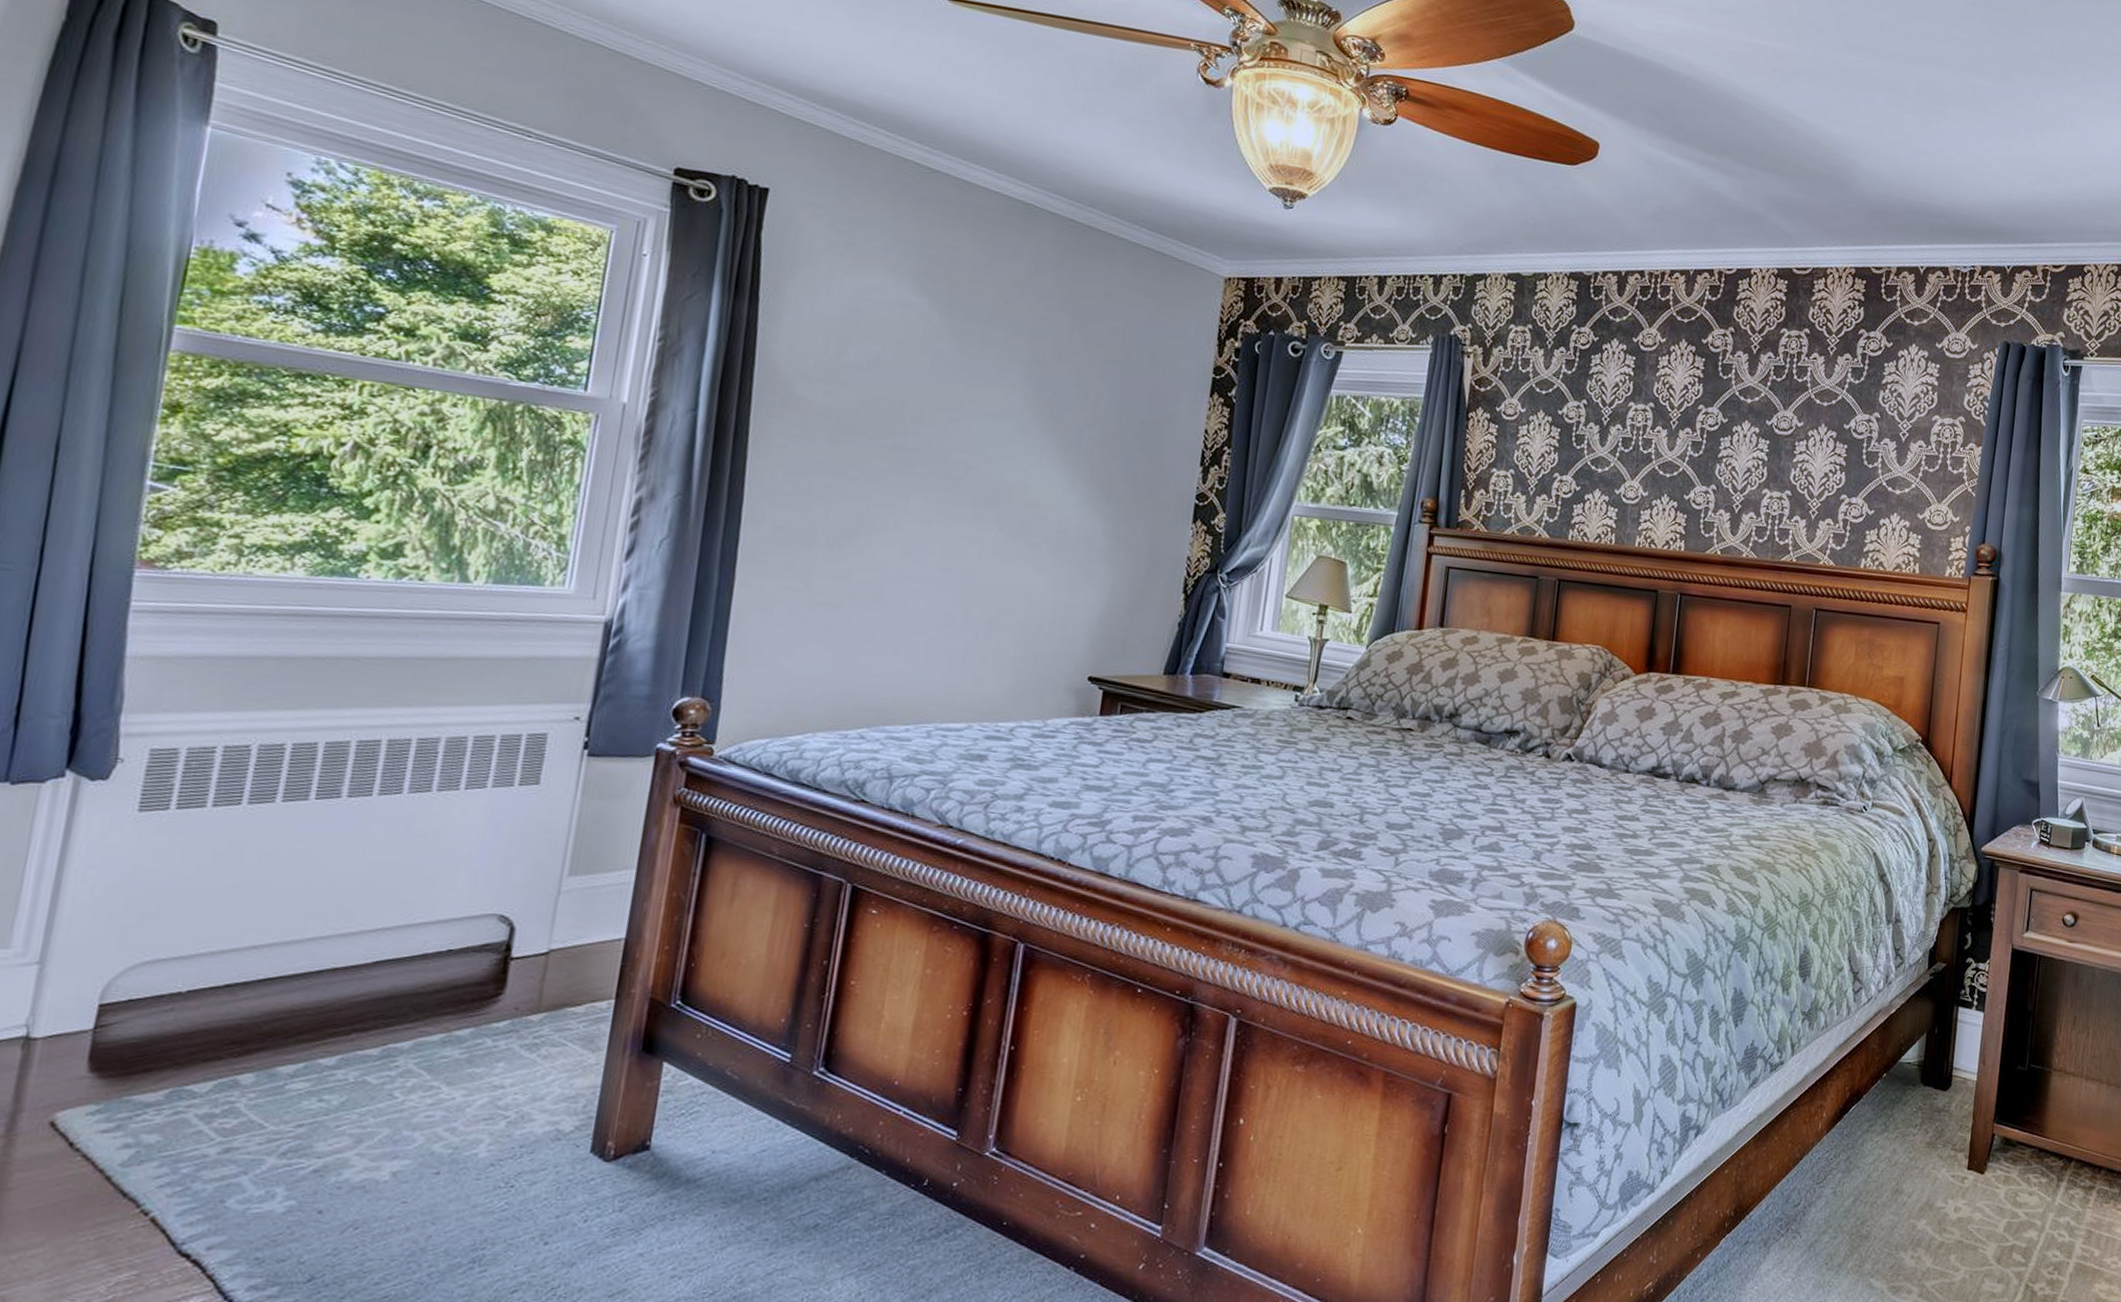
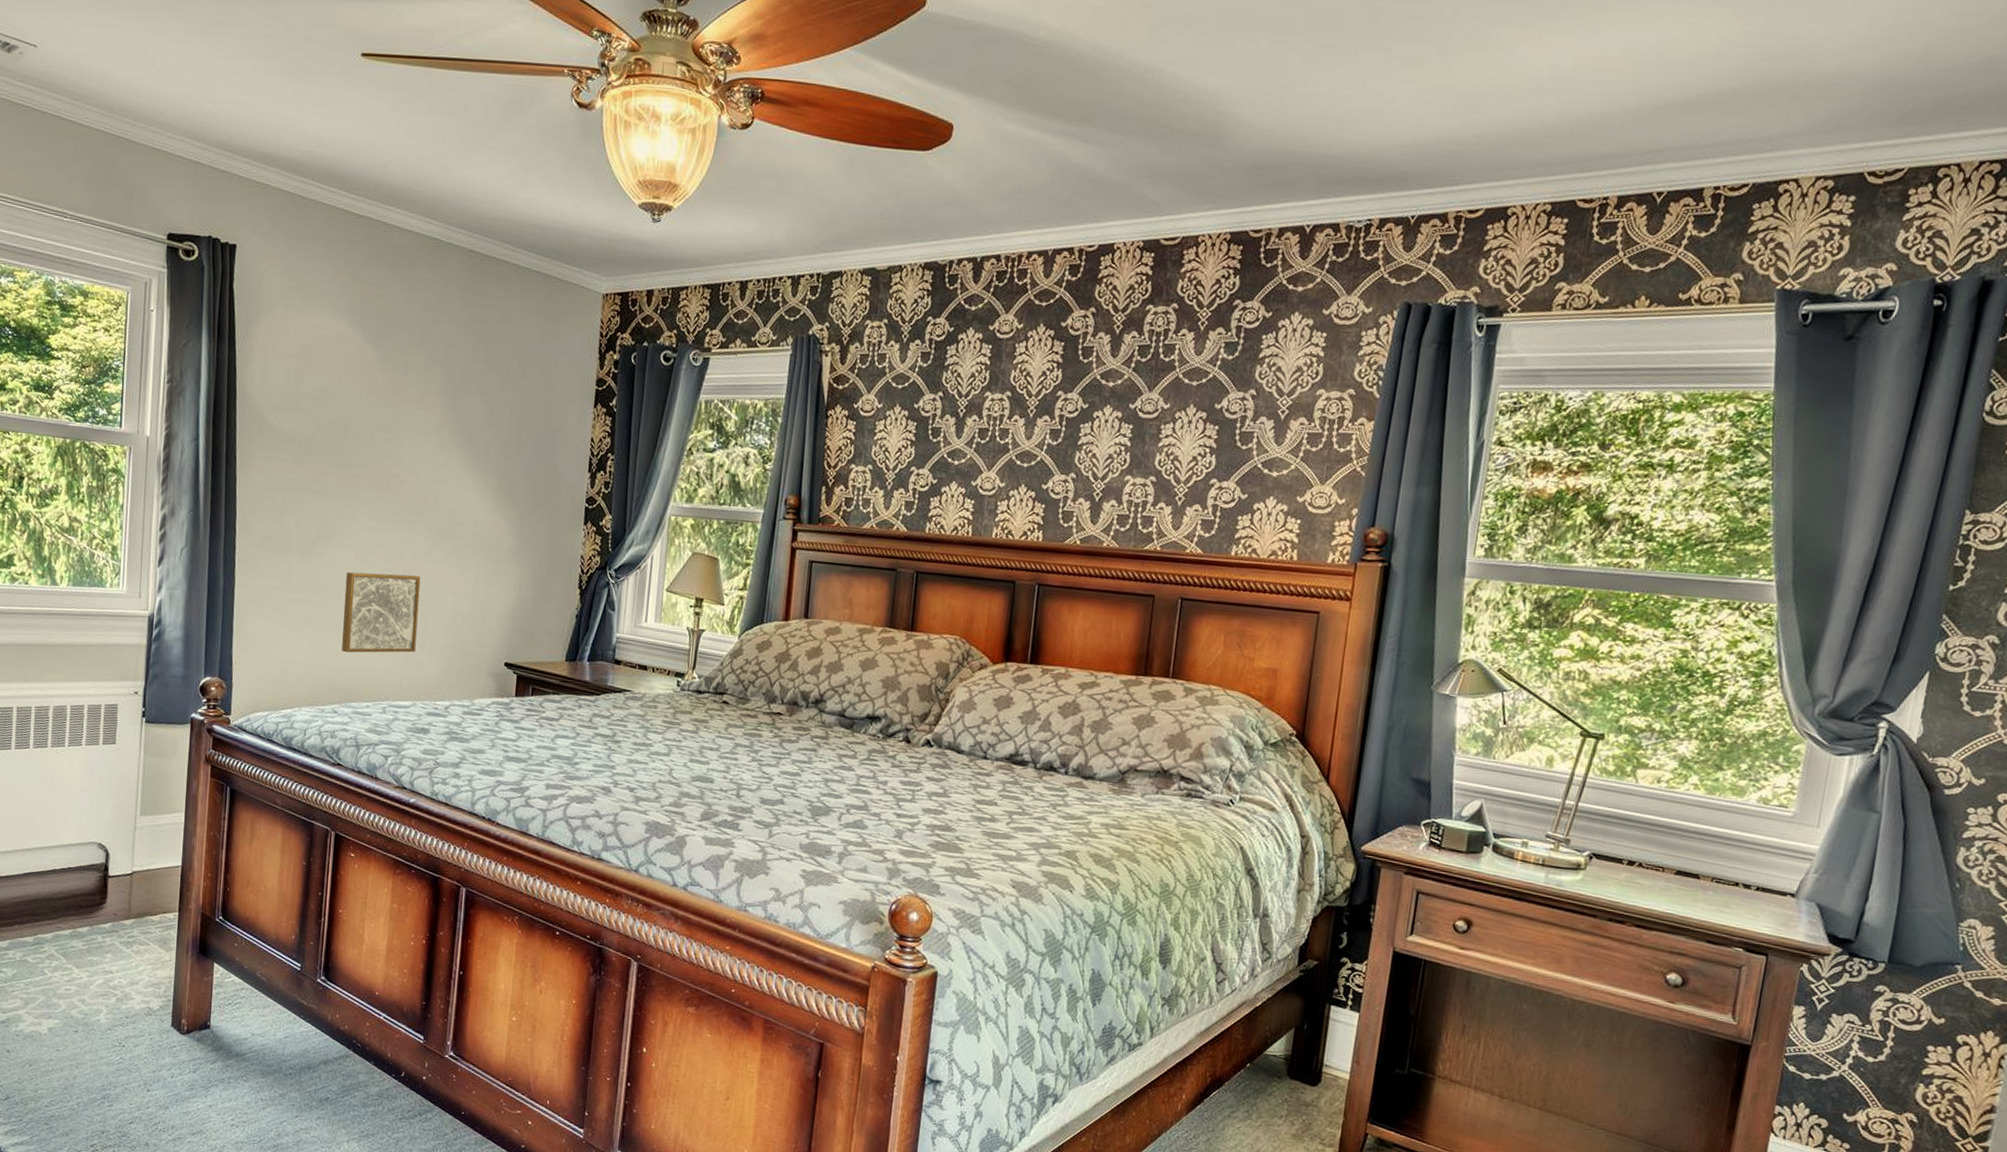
wall art: none [876,571,987,667] -> present [342,571,421,653]

